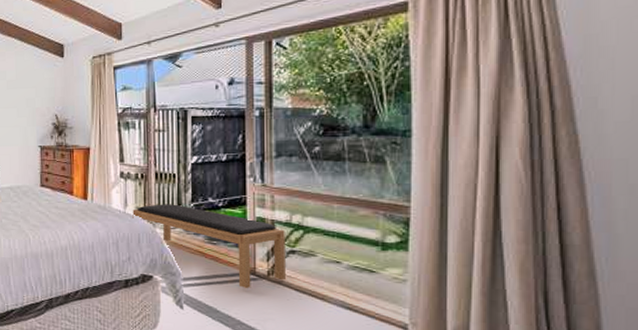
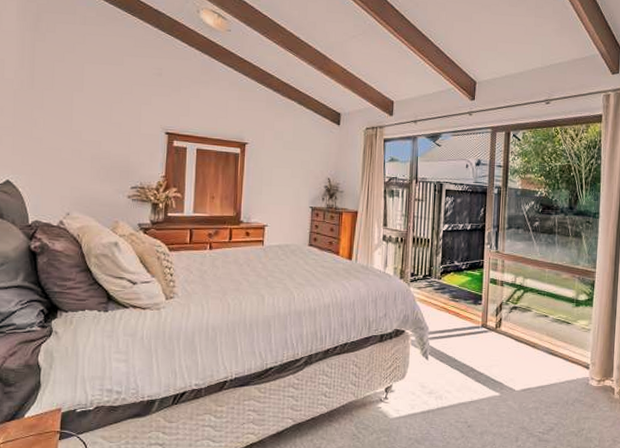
bench: present [132,204,287,289] -> none [391,265,511,340]

